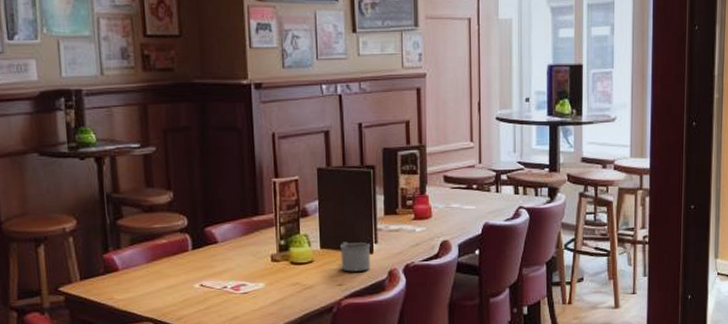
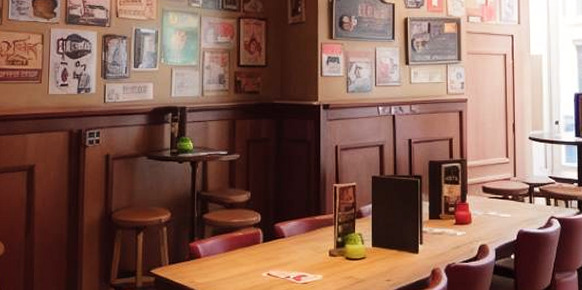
mug: present [340,242,371,272] -> none [390,242,417,269]

